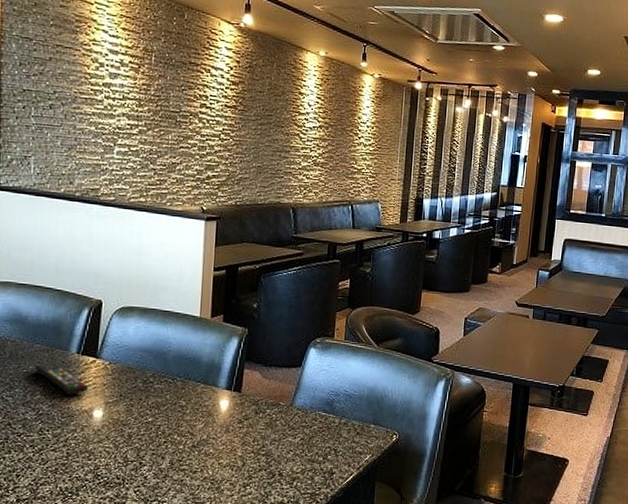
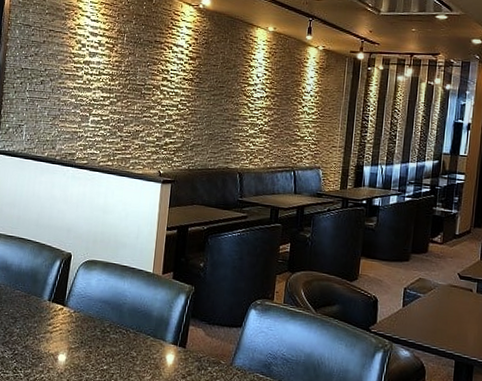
remote control: present [35,362,89,395] -> none [14,307,56,339]

